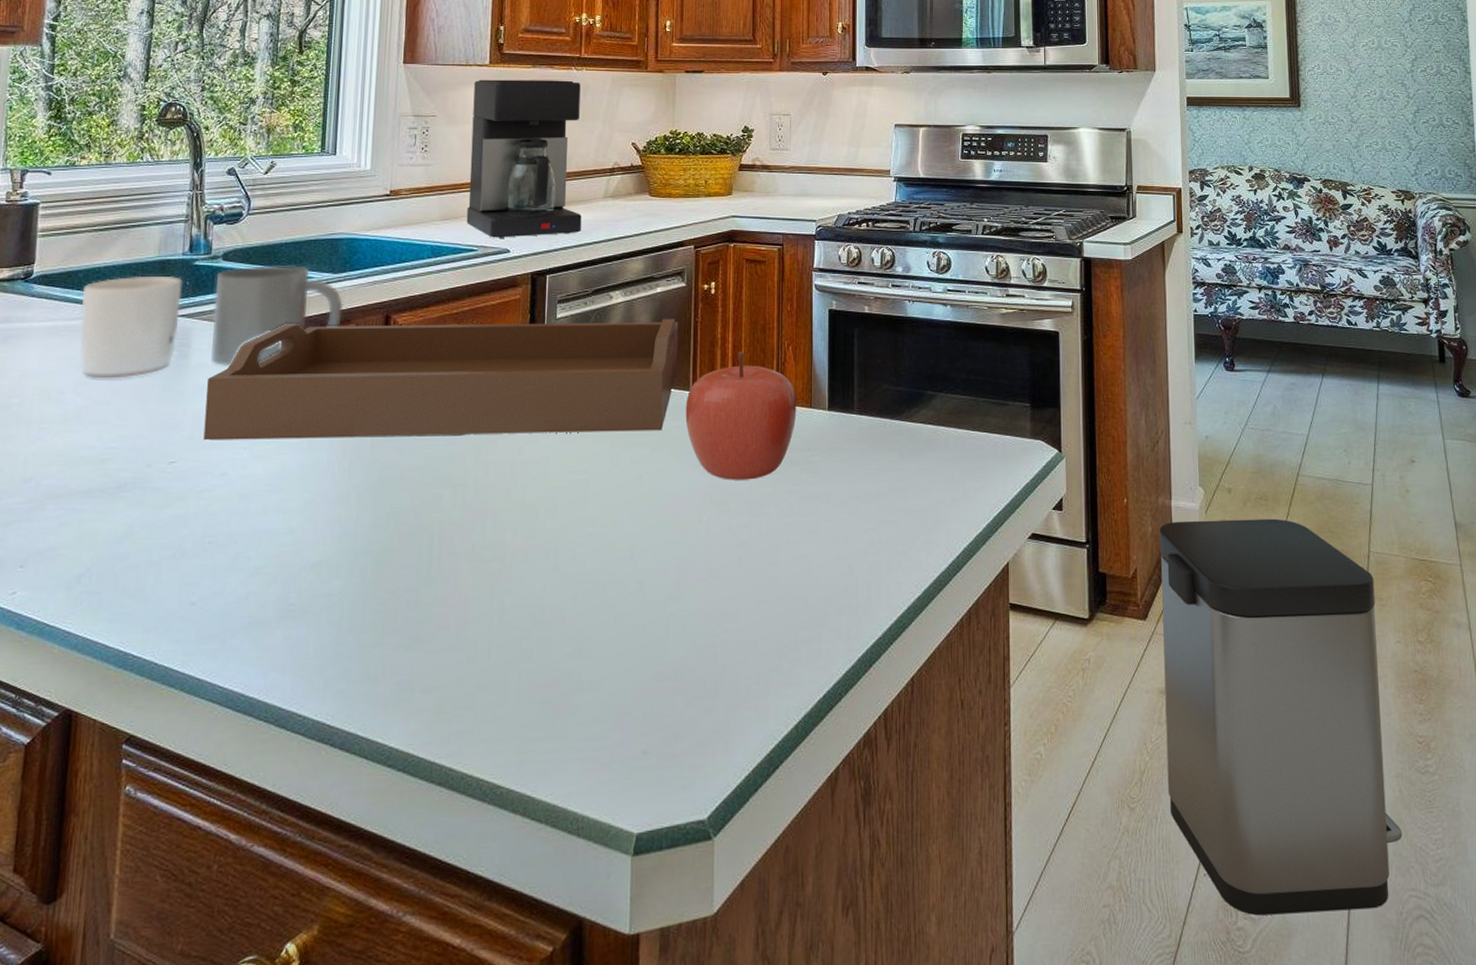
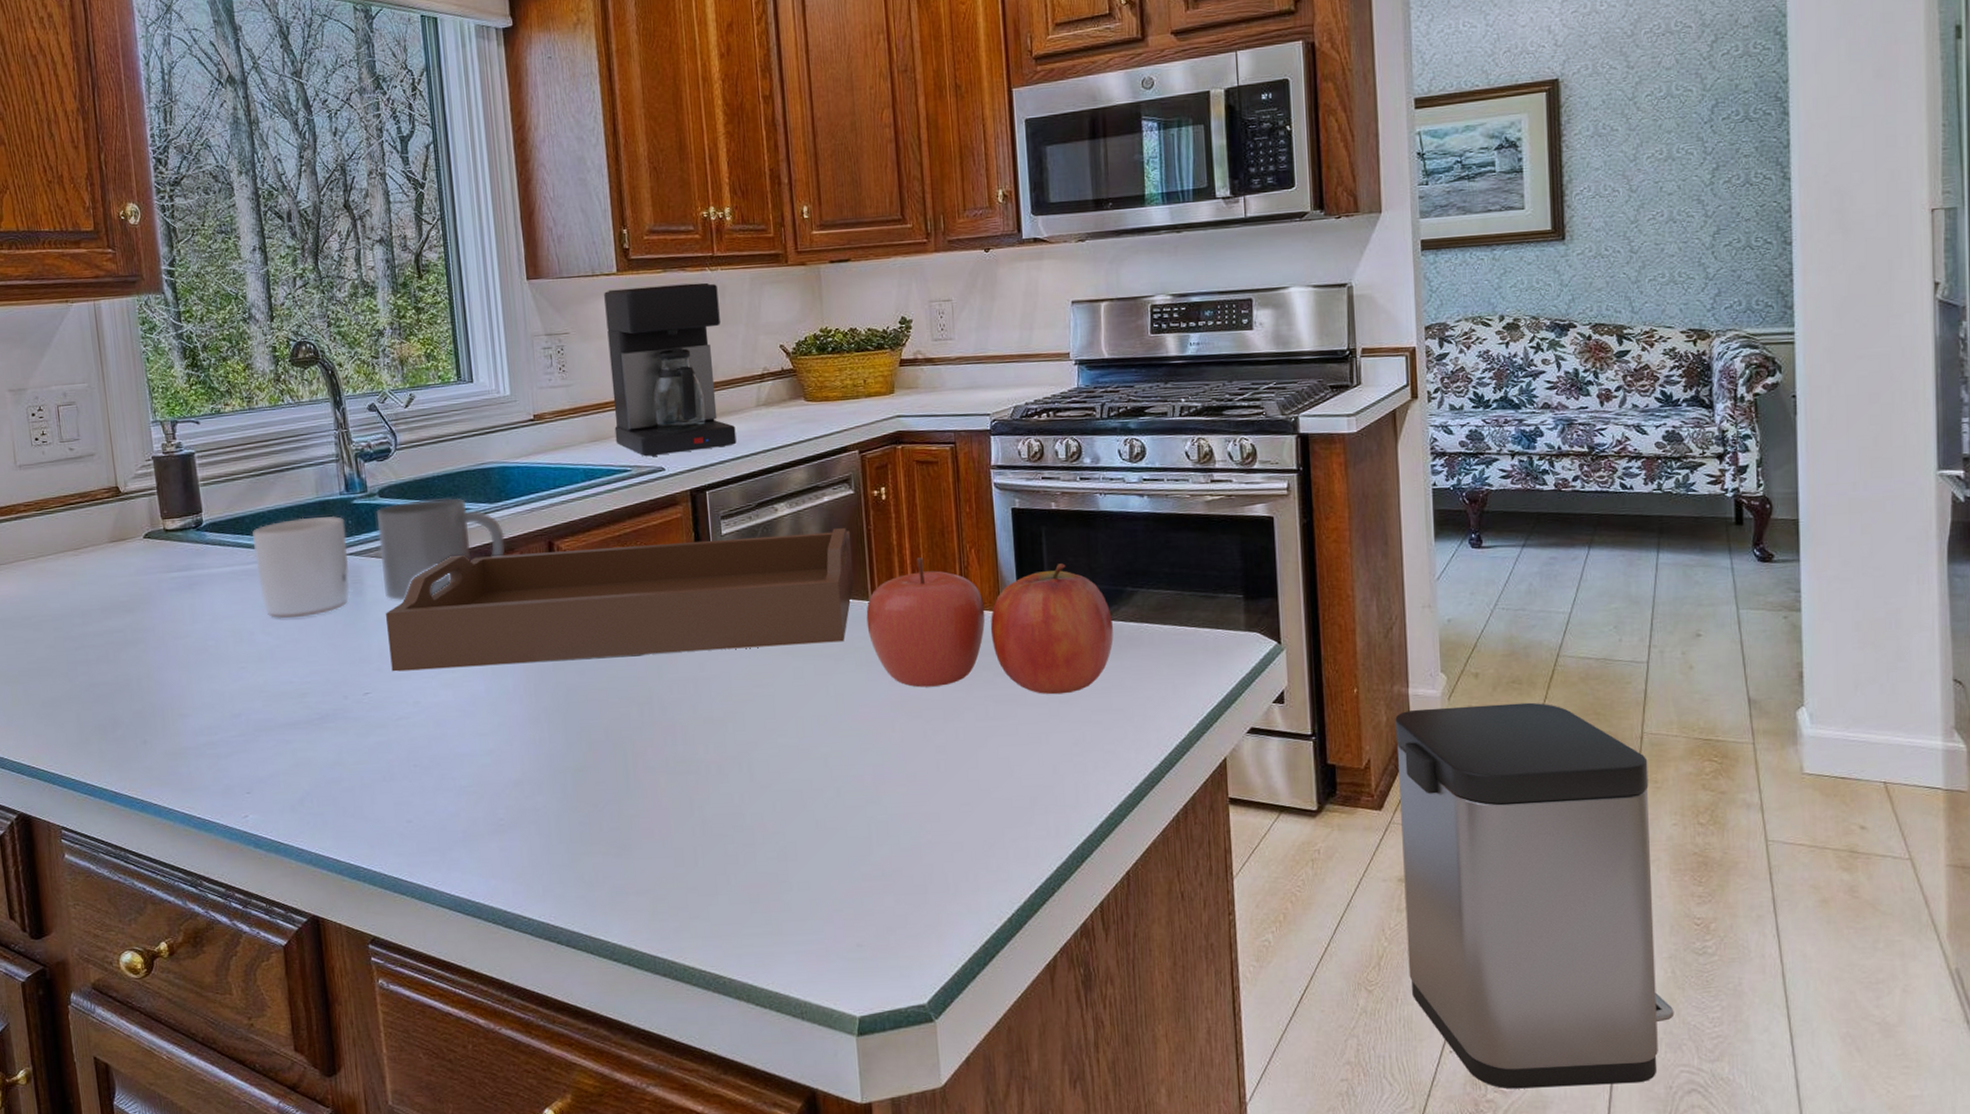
fruit: none [800,365,912,493] -> present [990,563,1114,695]

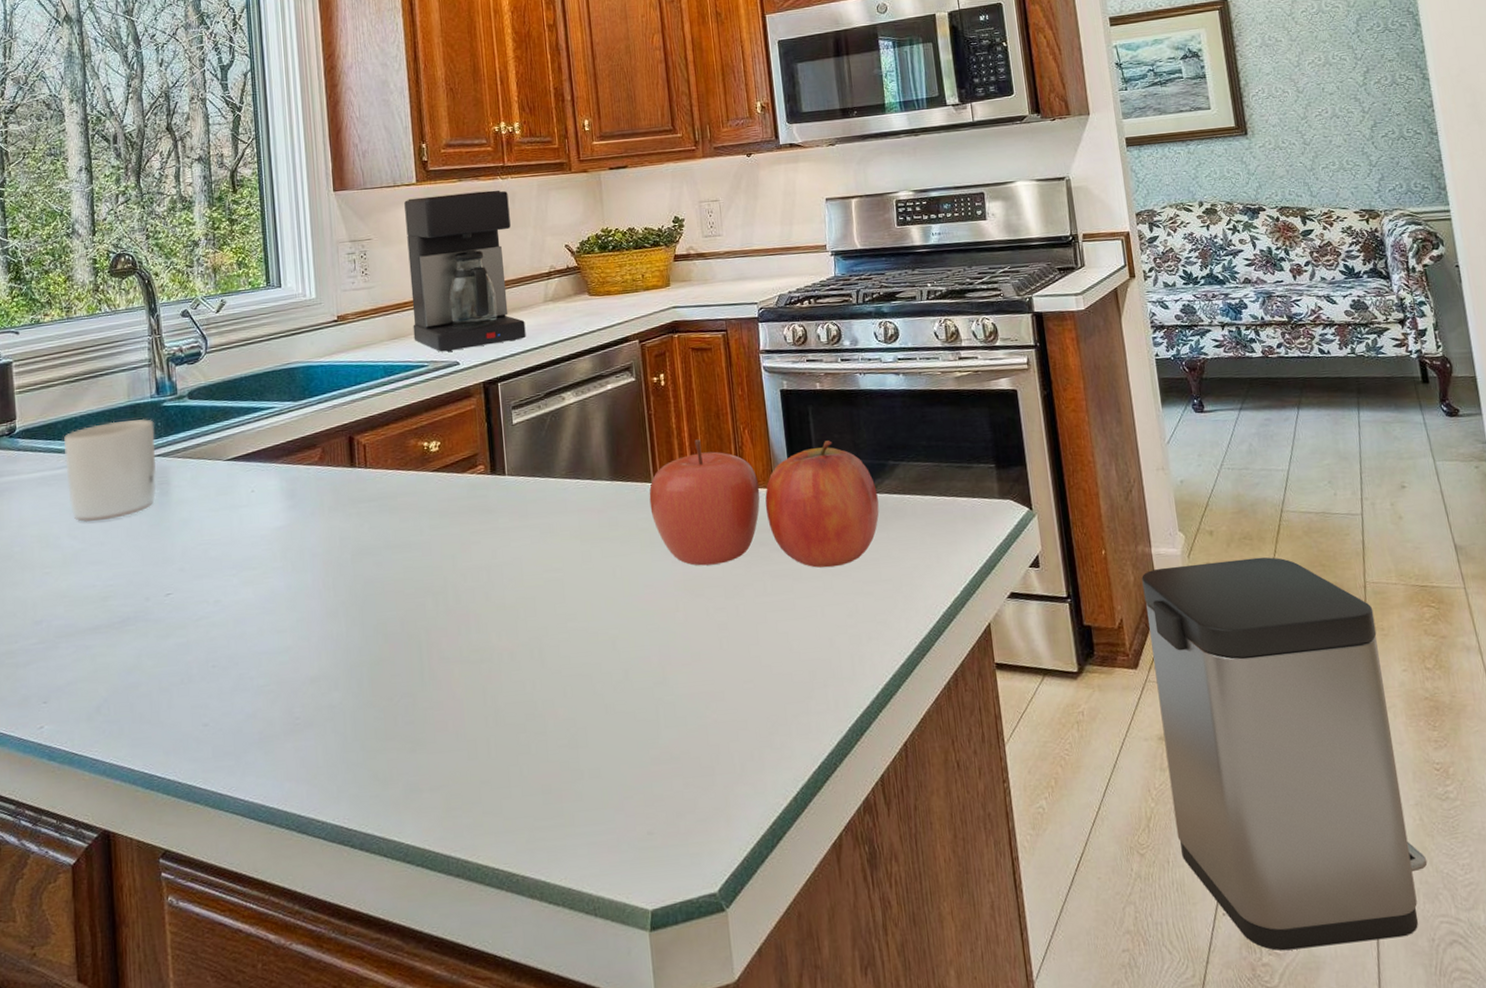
mug: present [376,497,506,601] -> none [184,397,308,500]
serving tray: present [386,527,854,672] -> none [190,413,637,571]

